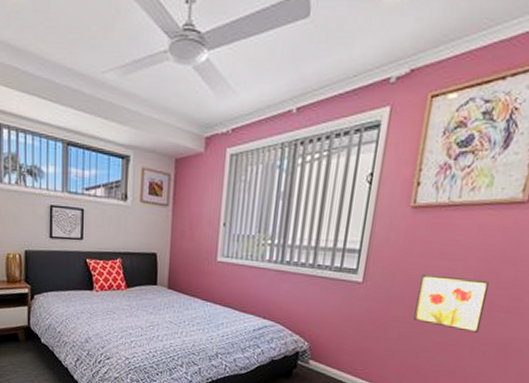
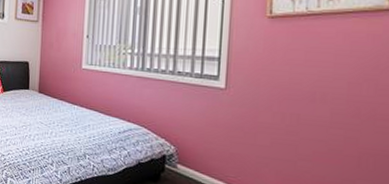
wall art: present [413,274,489,333] -> none [285,80,367,143]

